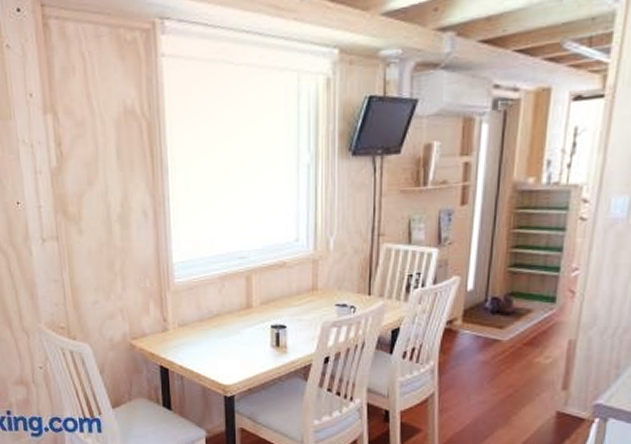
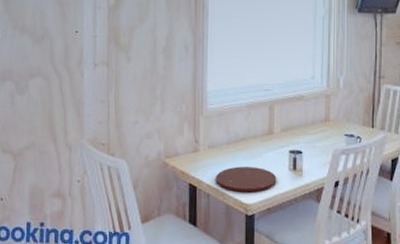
plate: none [189,345,258,373] -> present [216,166,277,192]

